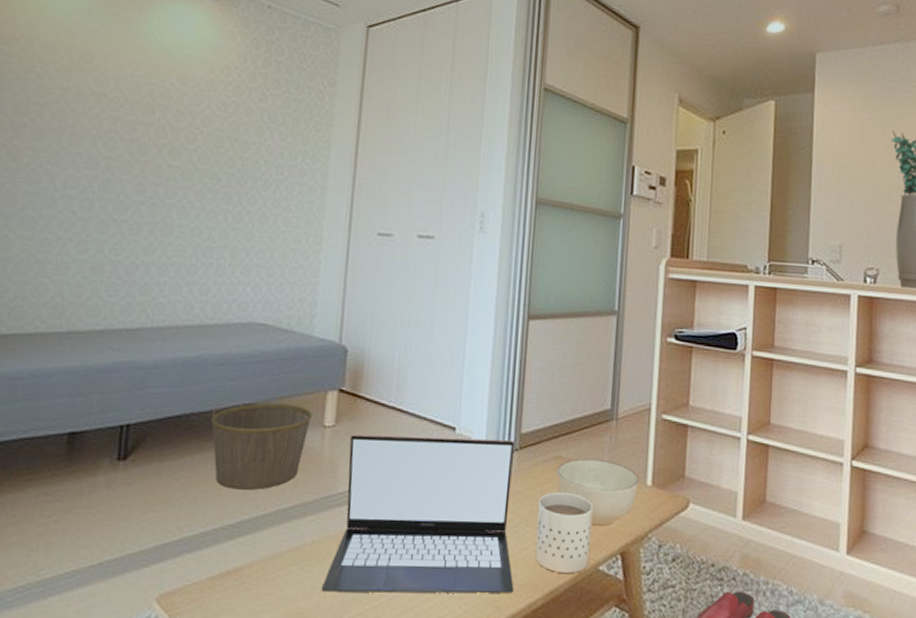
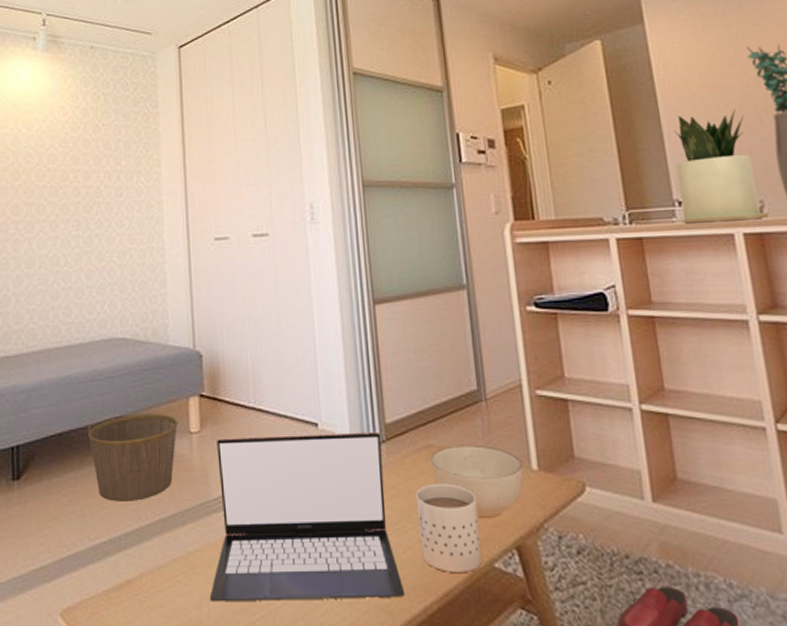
planter: none [808,183,882,285] -> present [673,109,770,225]

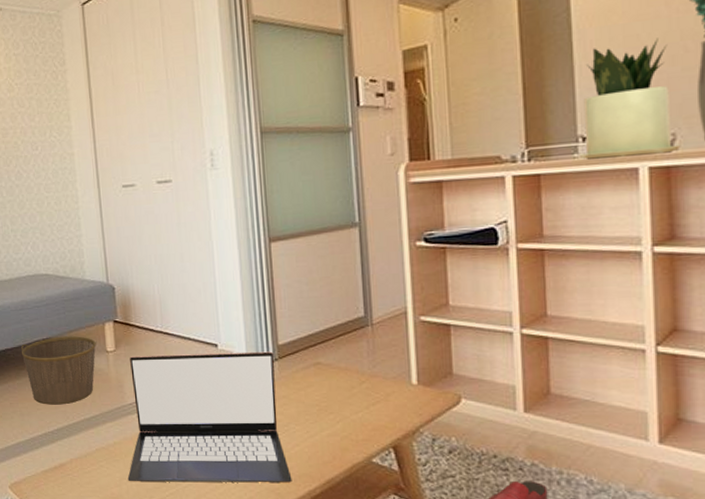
mug: present [415,483,483,574] -> none [303,394,362,466]
bowl: present [429,444,524,519] -> none [317,363,404,424]

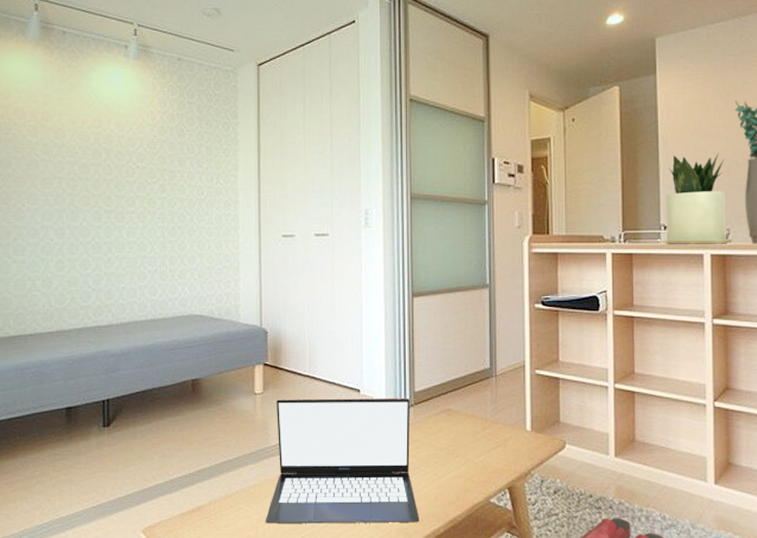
basket: present [21,336,97,405] -> none [168,377,246,446]

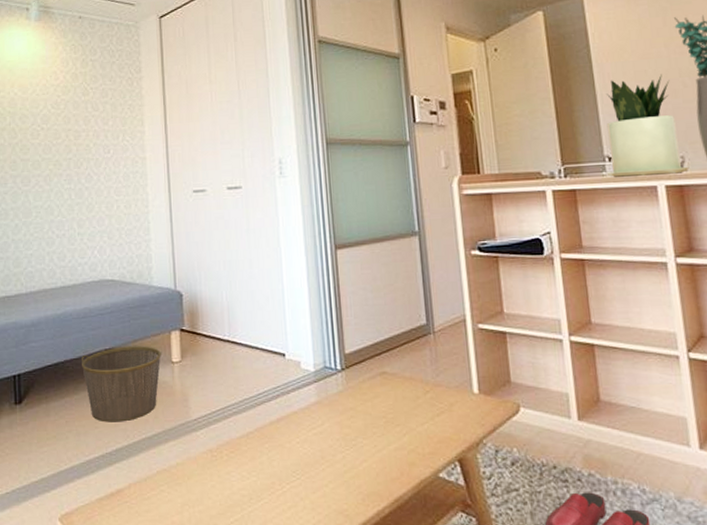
basket: none [168,377,246,446] -> present [81,346,163,422]
laptop: present [265,397,420,524] -> none [190,360,361,508]

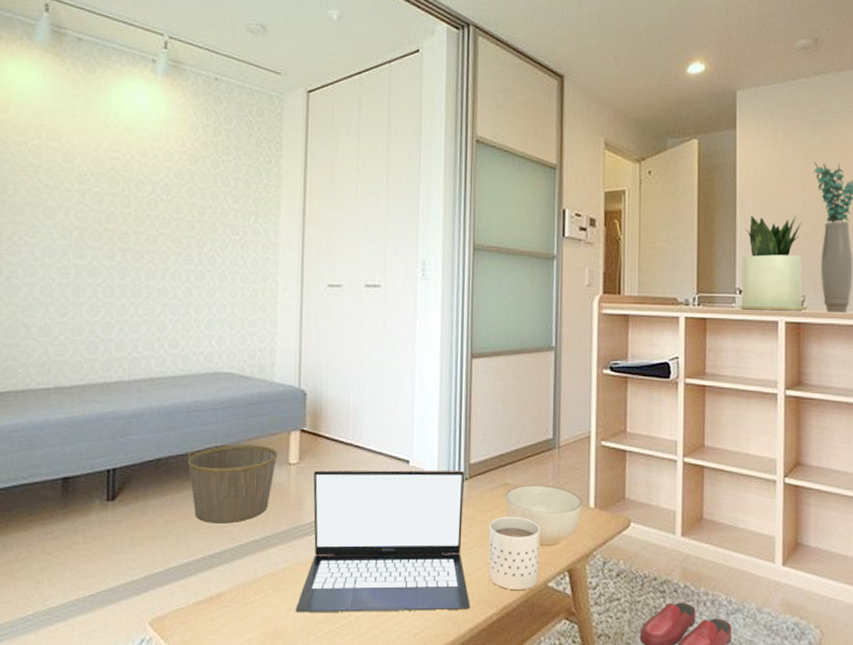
laptop: none [190,360,361,508] -> present [295,469,470,613]
mug: none [370,405,429,483] -> present [488,516,541,591]
bowl: none [383,371,466,436] -> present [504,484,583,547]

